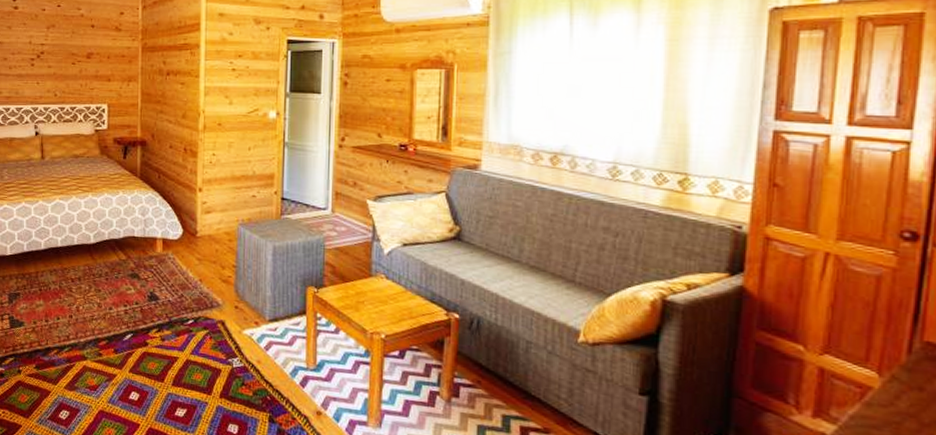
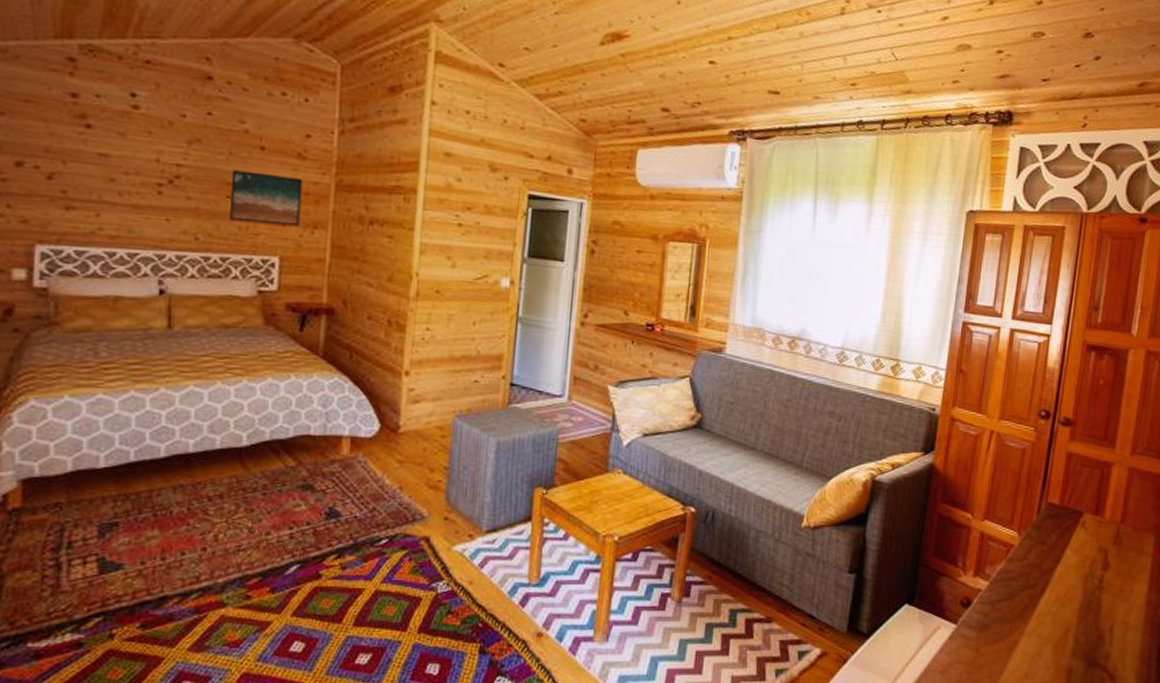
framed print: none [74,44,120,81] -> present [228,169,303,227]

